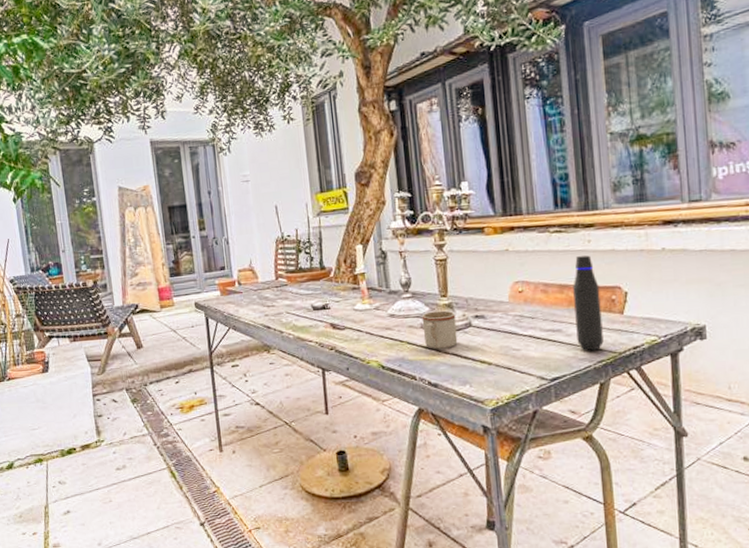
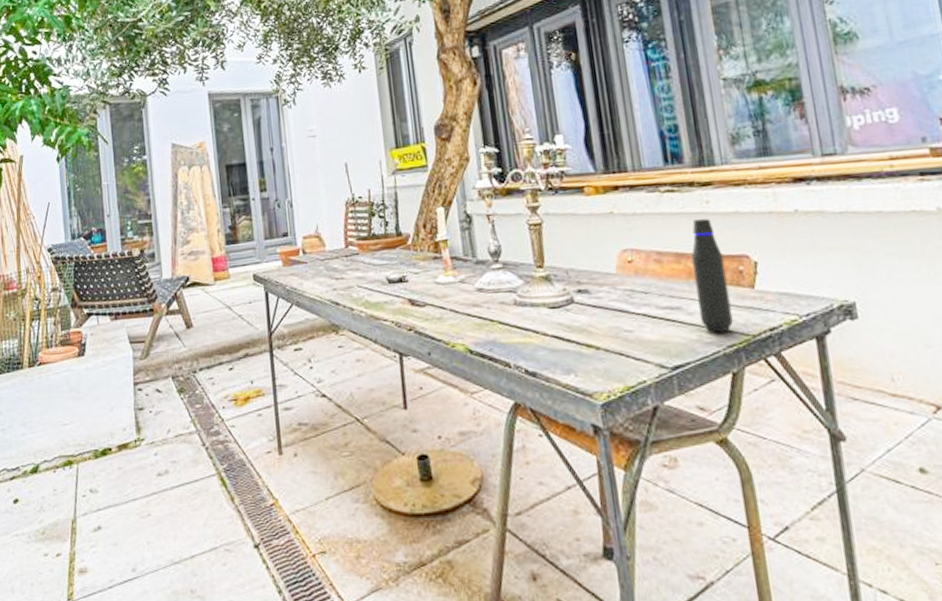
mug: present [421,310,458,349] -> none [515,283,558,330]

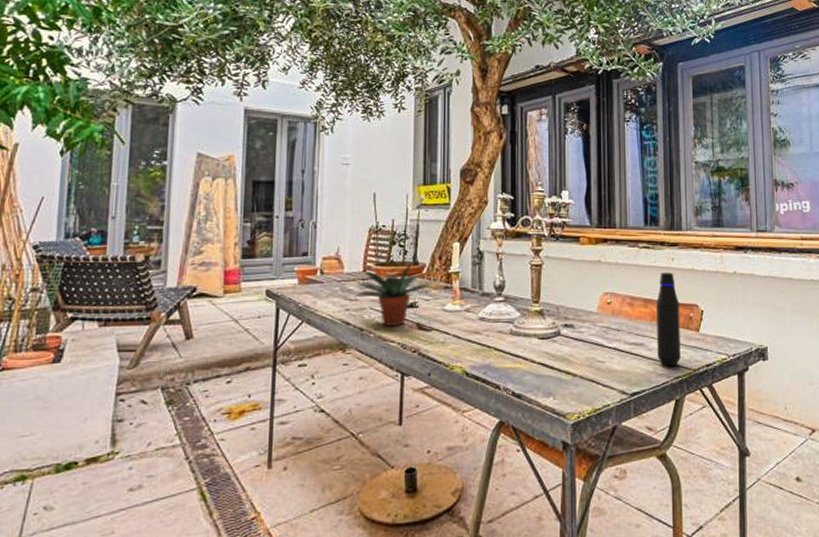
potted plant: none [339,231,420,305] -> present [355,260,432,327]

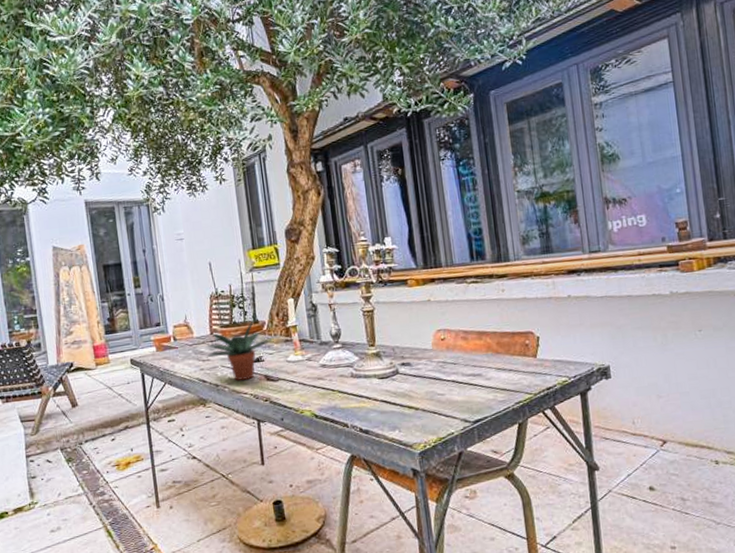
water bottle: present [656,273,681,367] -> none [490,304,520,393]

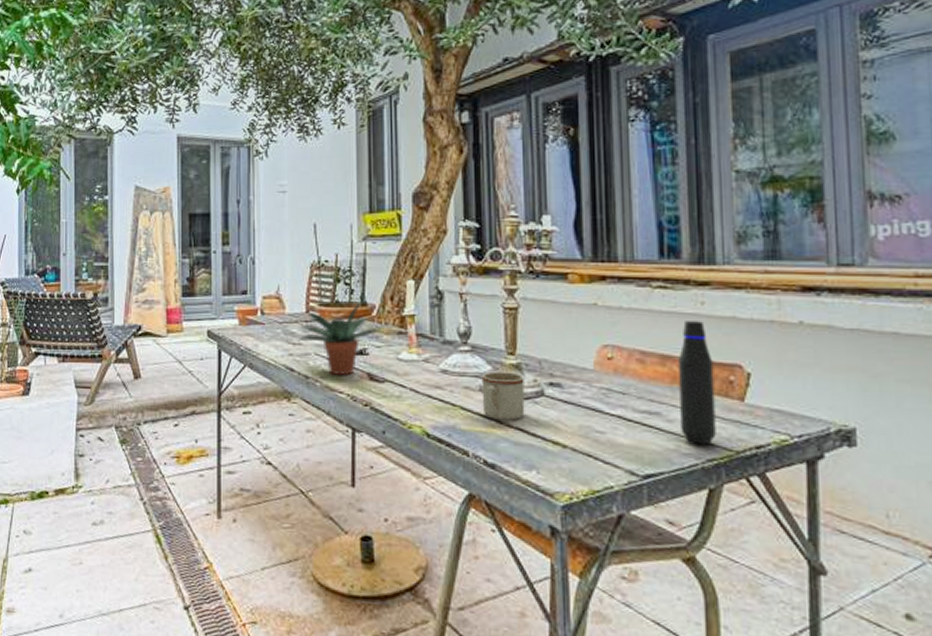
mug: none [351,359,386,397] -> present [481,371,525,420]
water bottle: none [490,304,520,393] -> present [678,321,716,445]

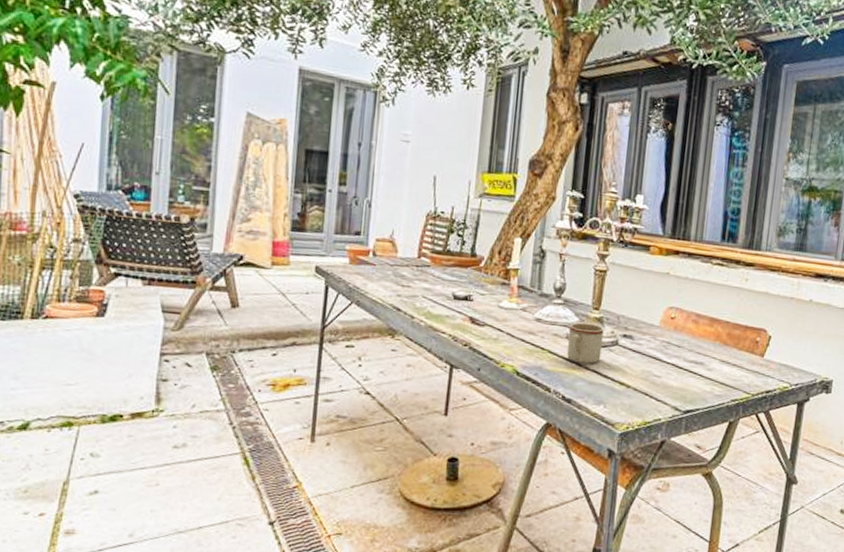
potted plant: present [298,300,384,376] -> none [408,251,489,318]
water bottle: present [678,321,716,445] -> none [716,293,747,389]

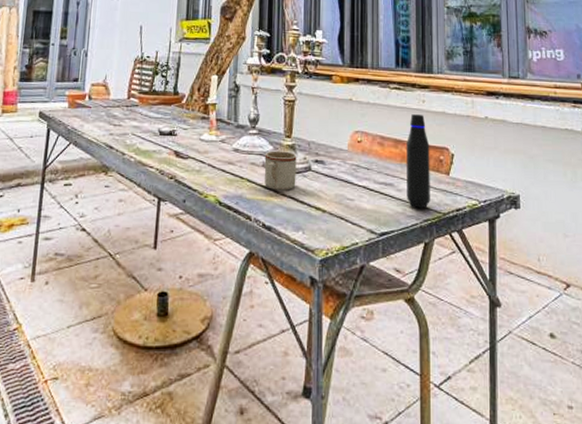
water bottle: none [716,293,747,389] -> present [407,114,430,209]

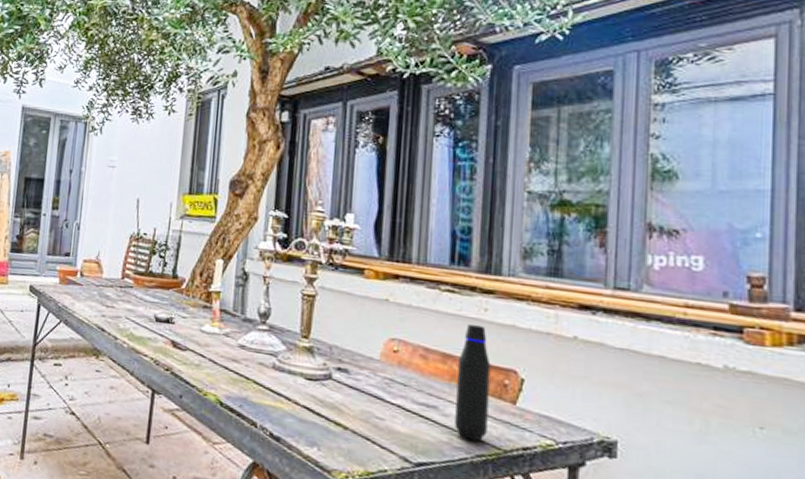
mug: present [264,150,297,190] -> none [274,351,315,399]

